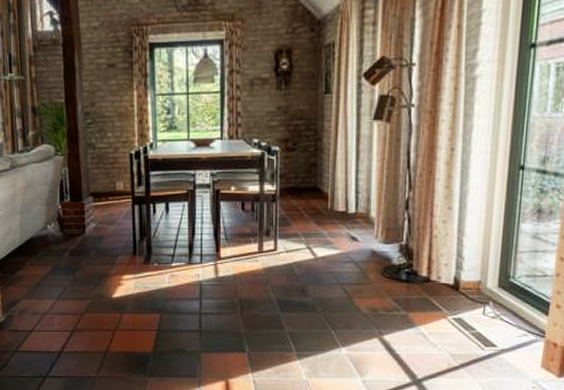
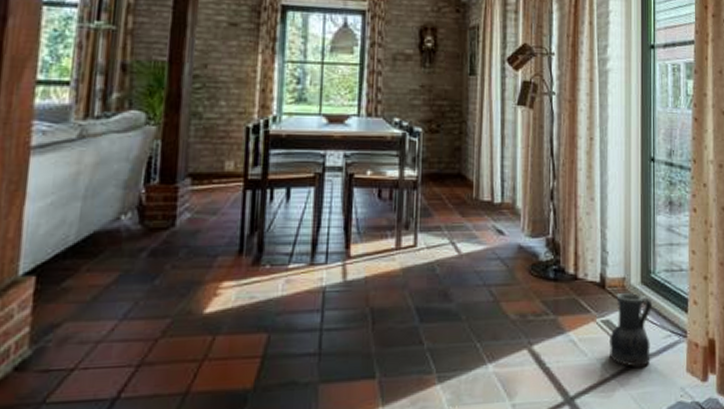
vase: none [460,294,510,360] -> present [610,292,653,367]

